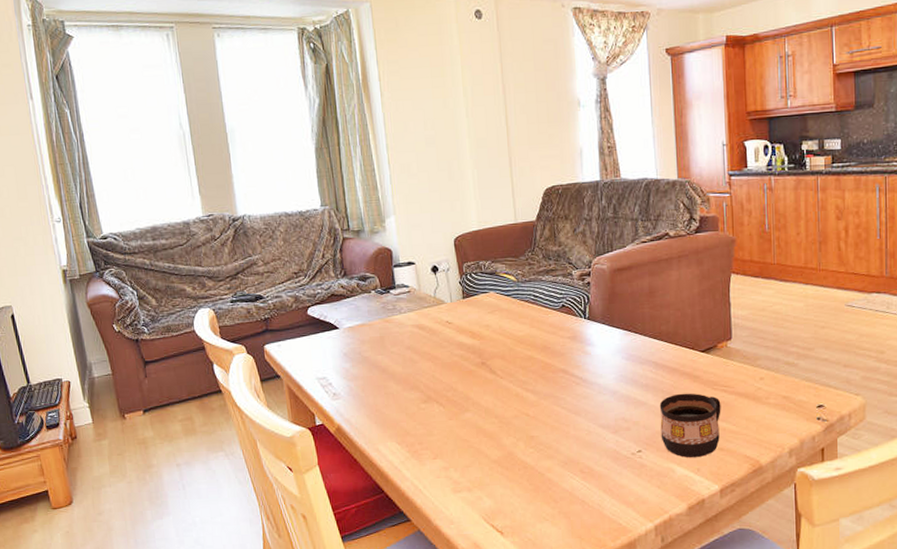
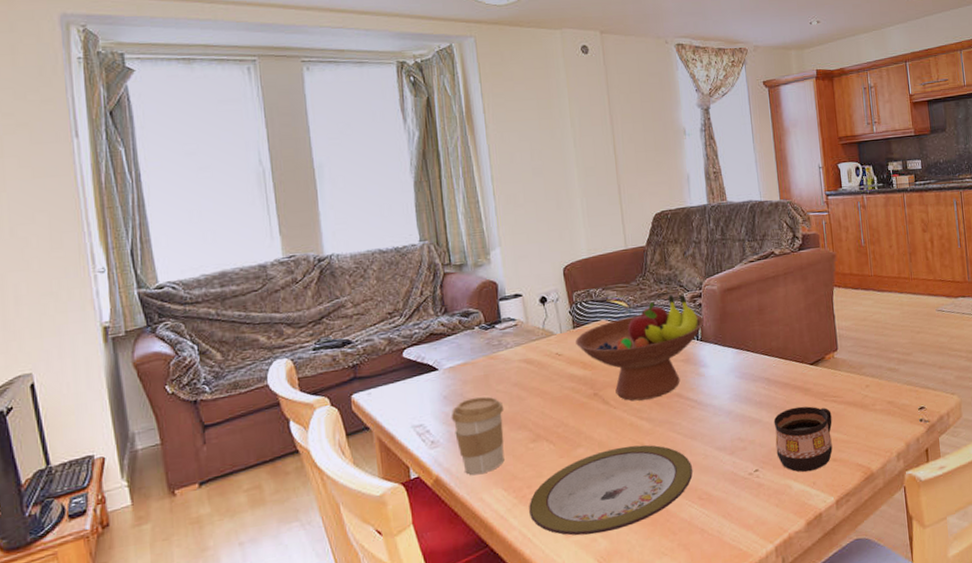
coffee cup: none [350,357,398,428] -> present [451,396,504,475]
plate: none [420,415,575,493] -> present [529,445,693,536]
fruit bowl: none [465,272,592,373] -> present [576,295,704,401]

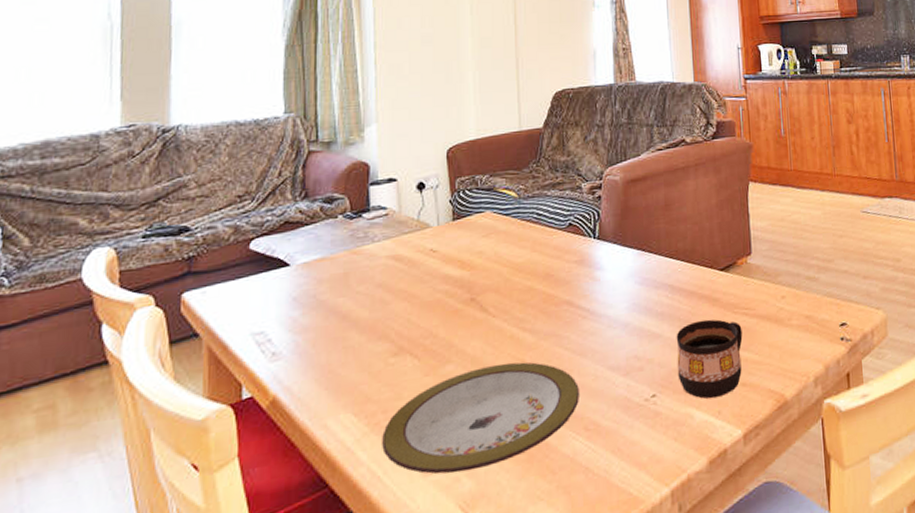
coffee cup: present [451,396,504,475] -> none [299,299,364,396]
fruit bowl: present [576,295,704,401] -> none [454,185,603,309]

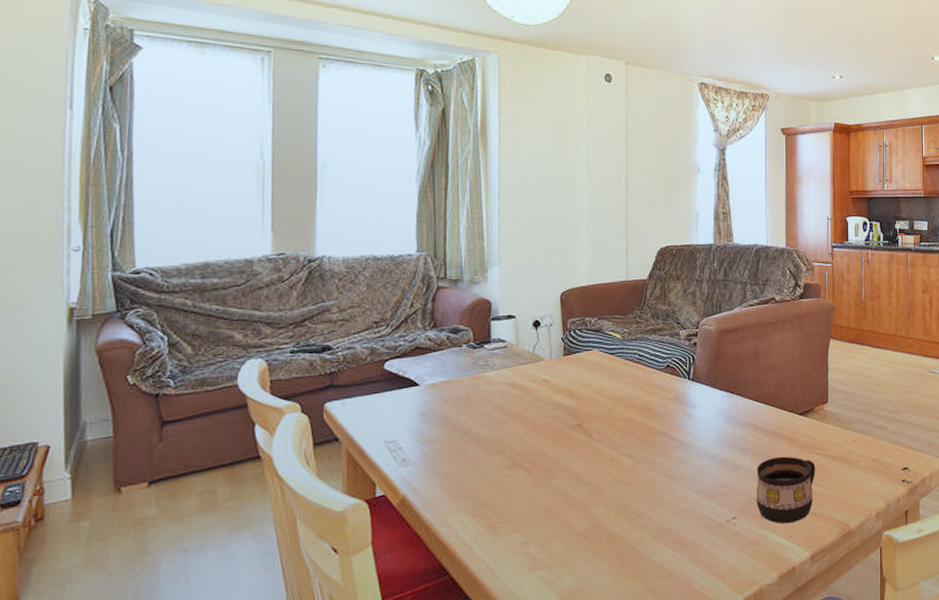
plate: present [382,362,579,474] -> none [496,481,669,571]

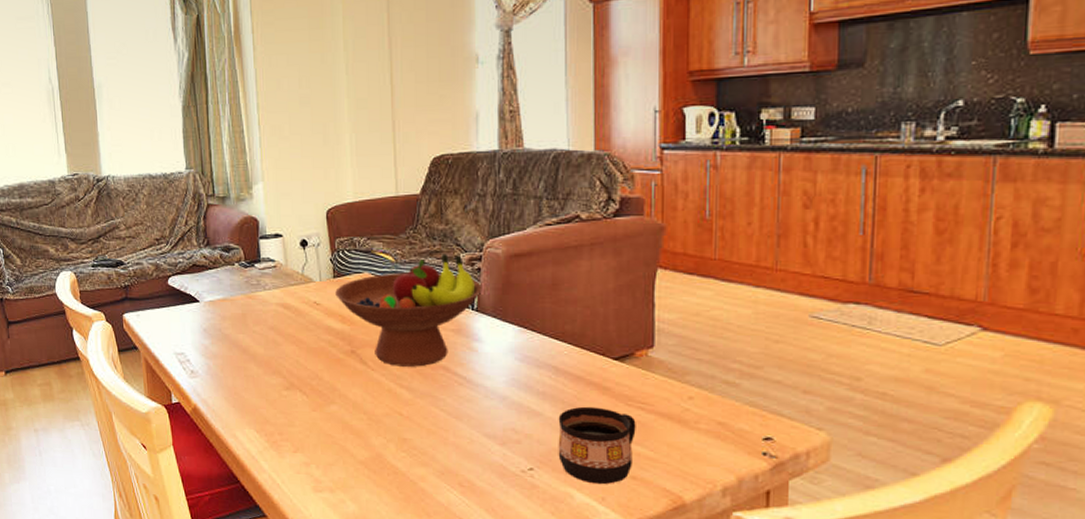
fruit bowl: none [565,331,697,436] -> present [335,254,482,367]

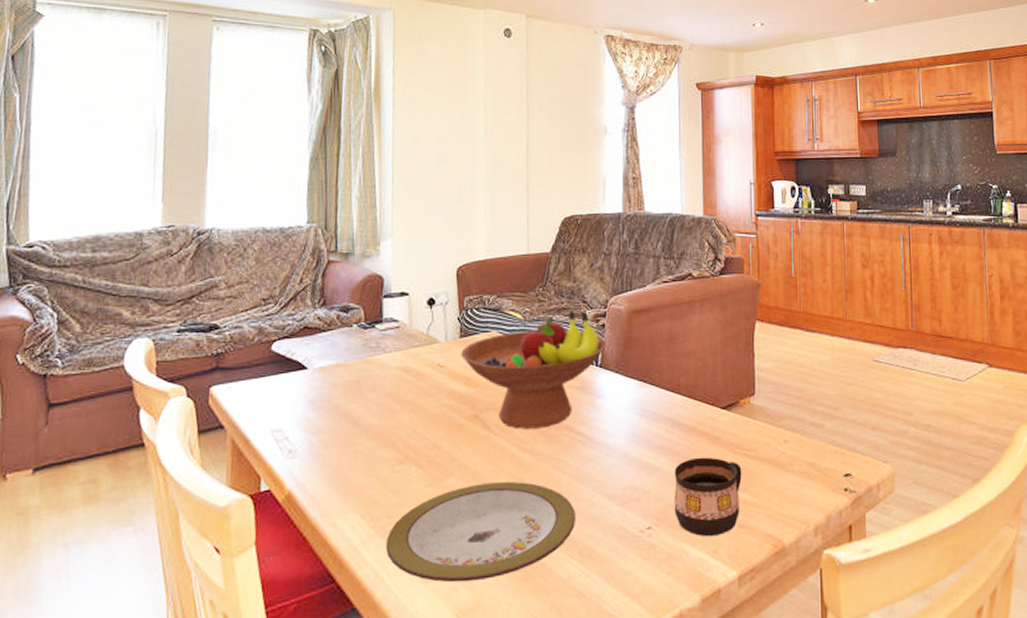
plate: none [279,412,454,497] -> present [386,481,575,583]

